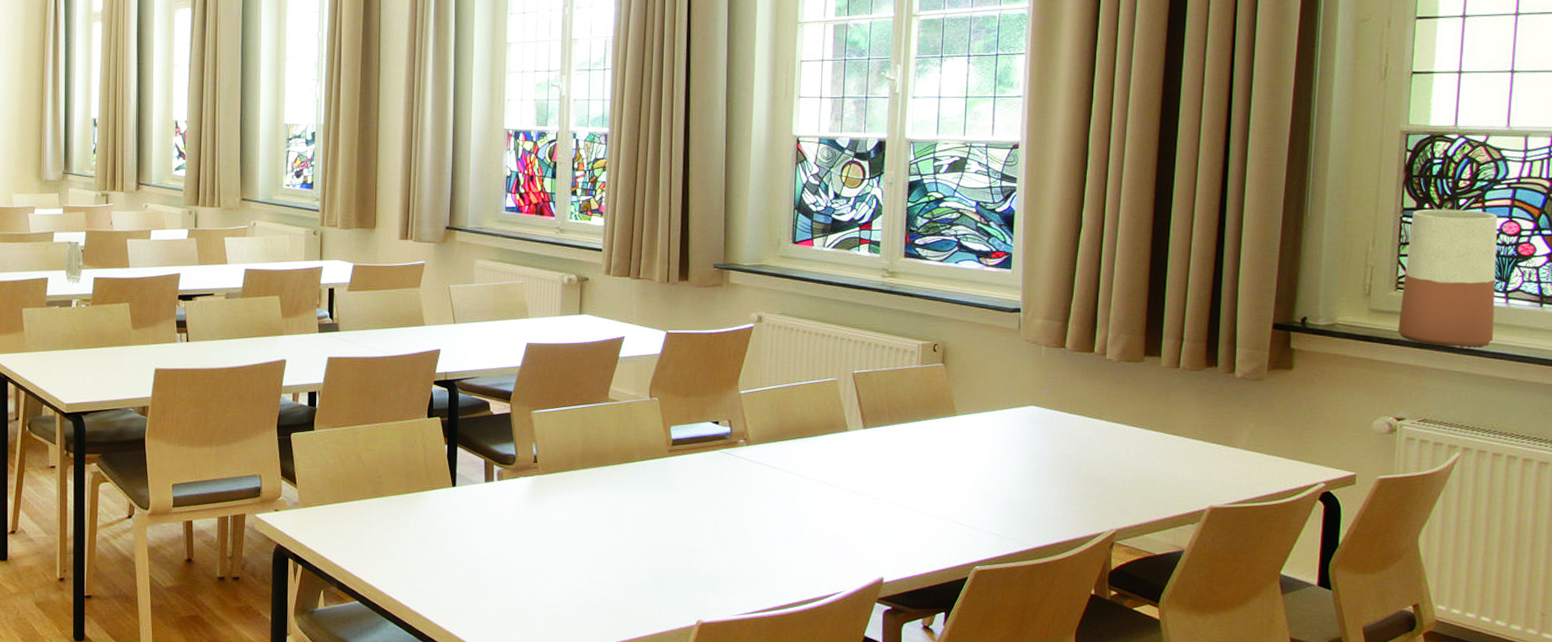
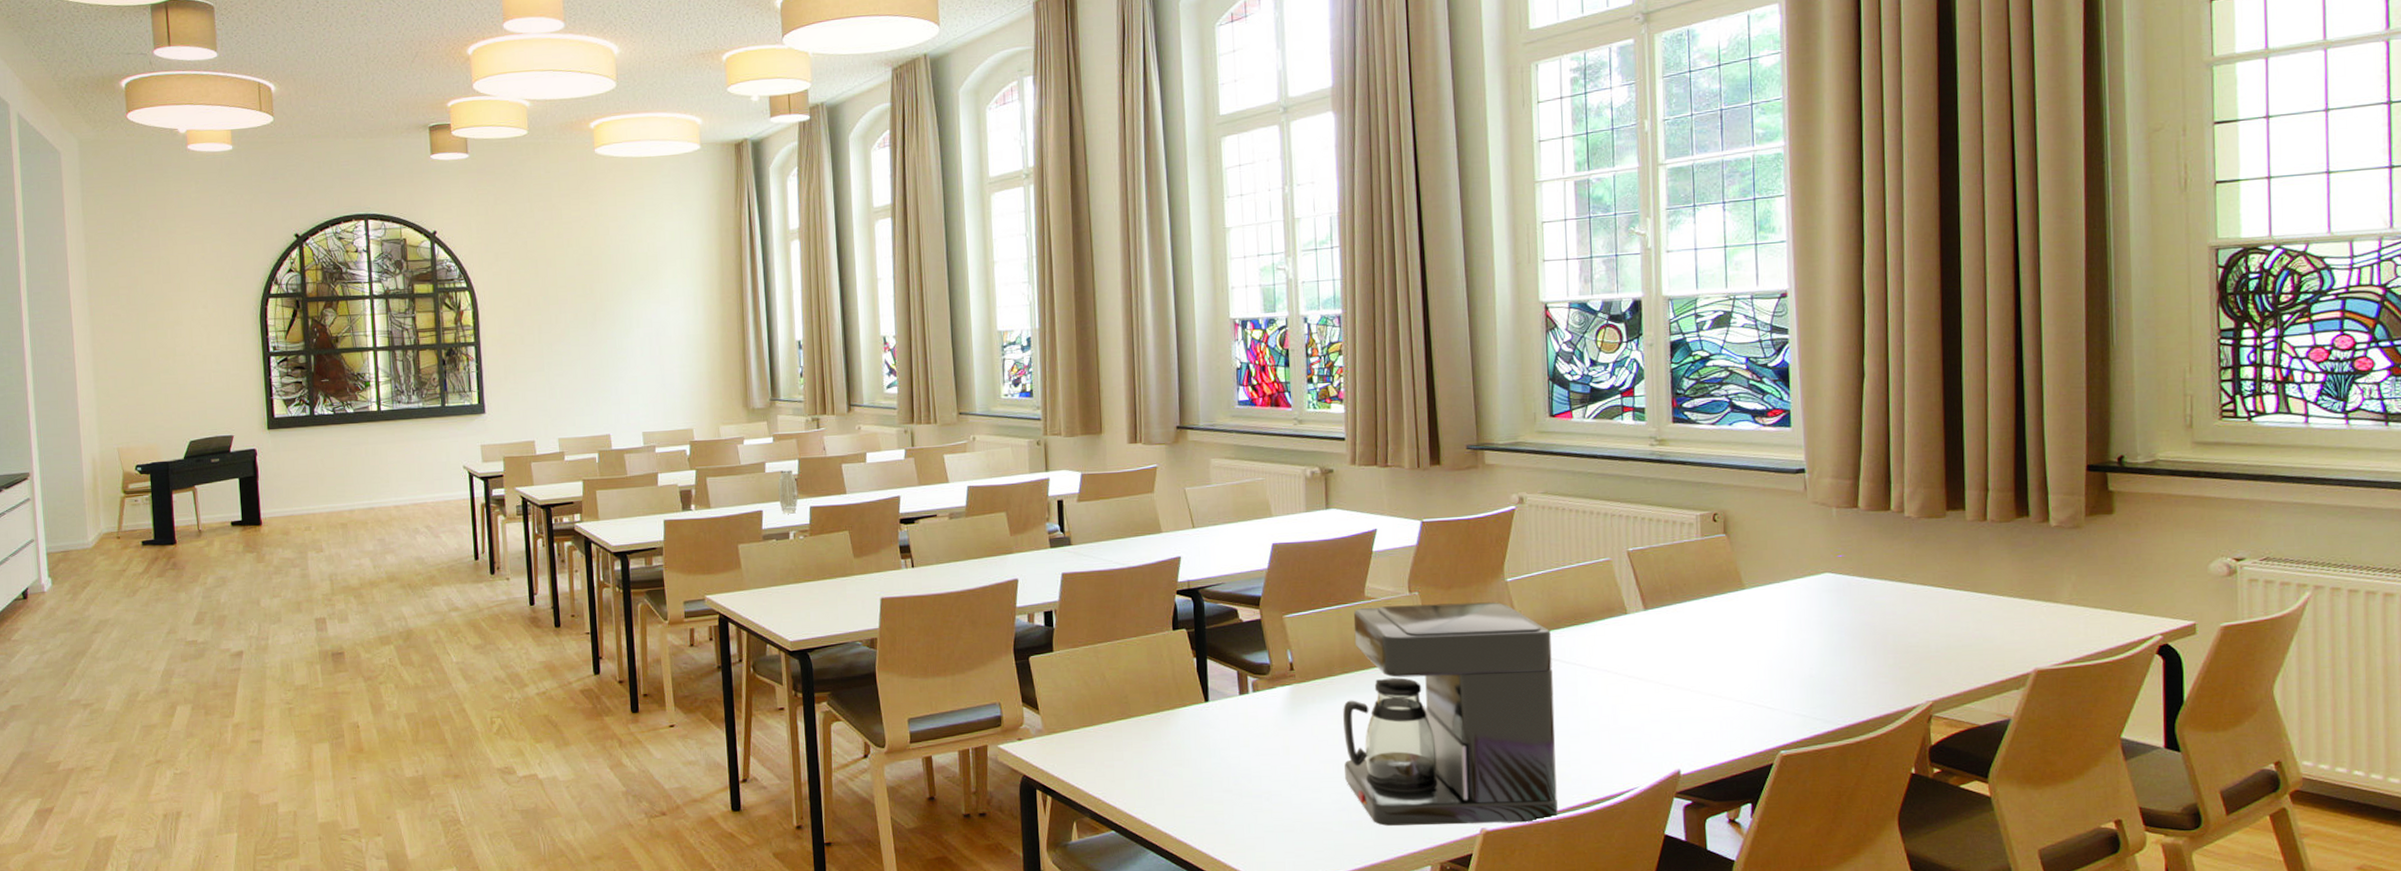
coffee maker: none [577,409,777,618] -> present [1343,602,1558,826]
vase: present [1398,209,1498,347] -> none [2227,326,2335,477]

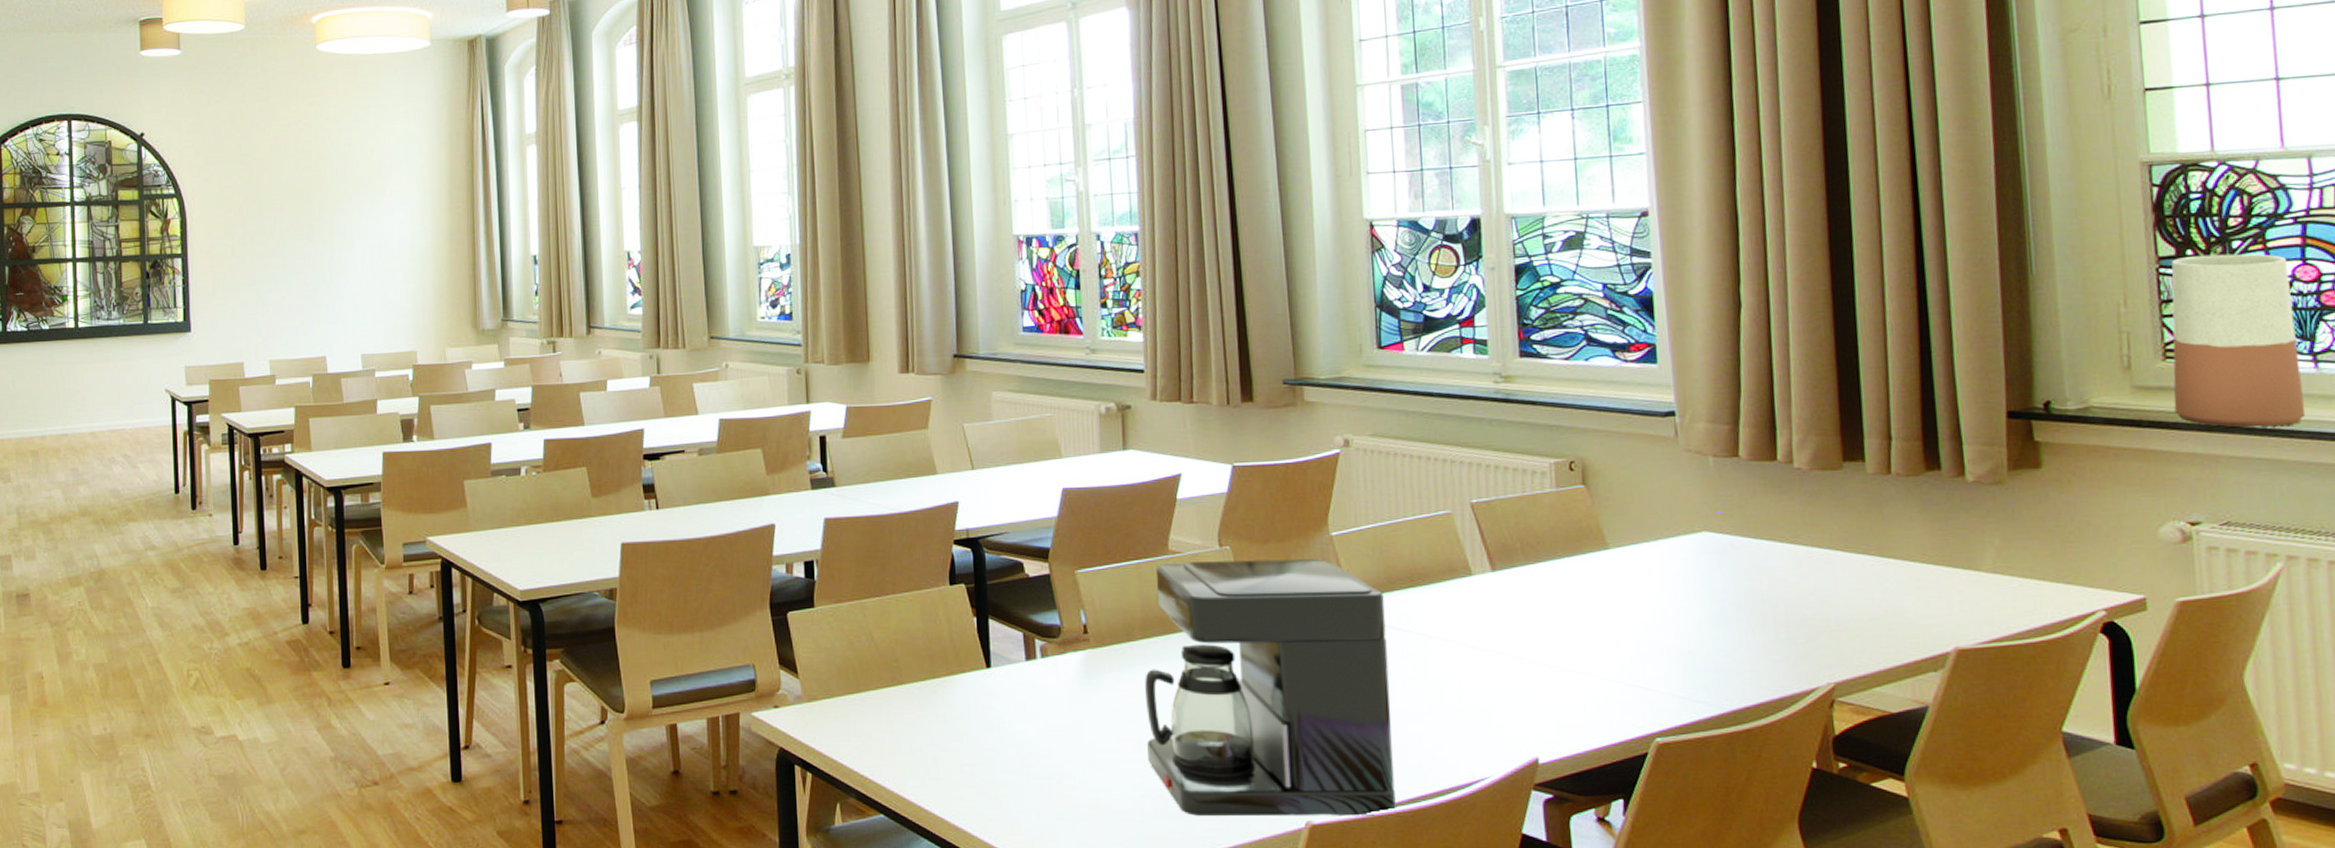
vase: present [778,470,798,514] -> none [509,398,531,447]
vase: none [2227,326,2335,477] -> present [2171,254,2305,428]

